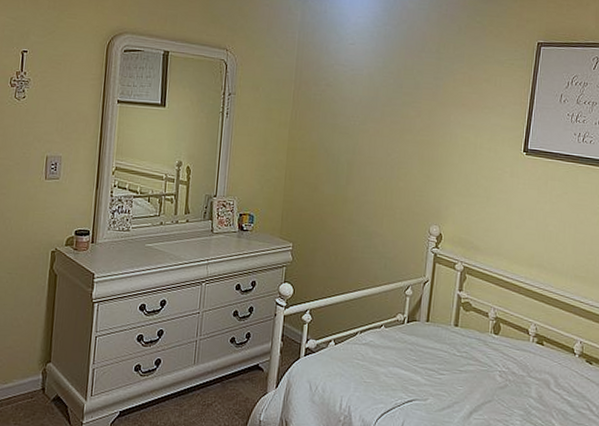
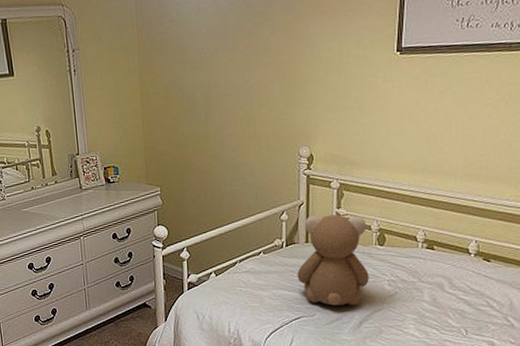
teddy bear: none [414,295,484,393] -> present [297,215,369,306]

